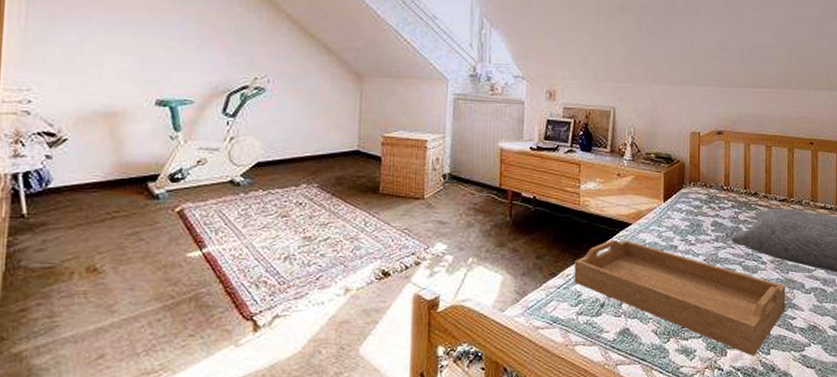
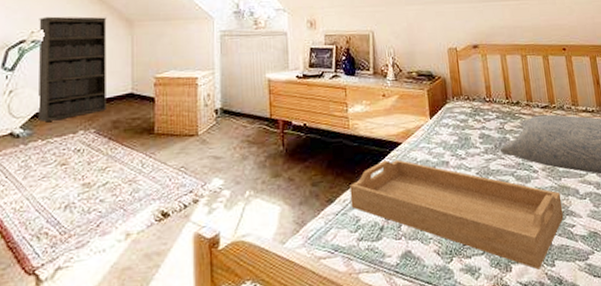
bookshelf: none [259,63,335,172] -> present [38,16,107,121]

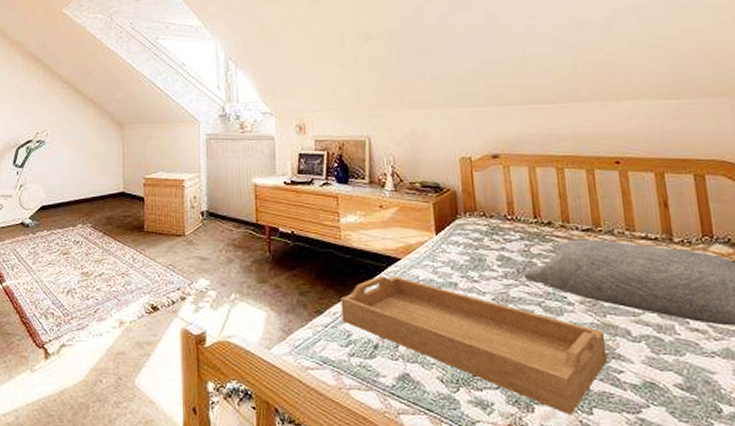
bookshelf: present [38,16,107,121] -> none [42,118,101,214]

